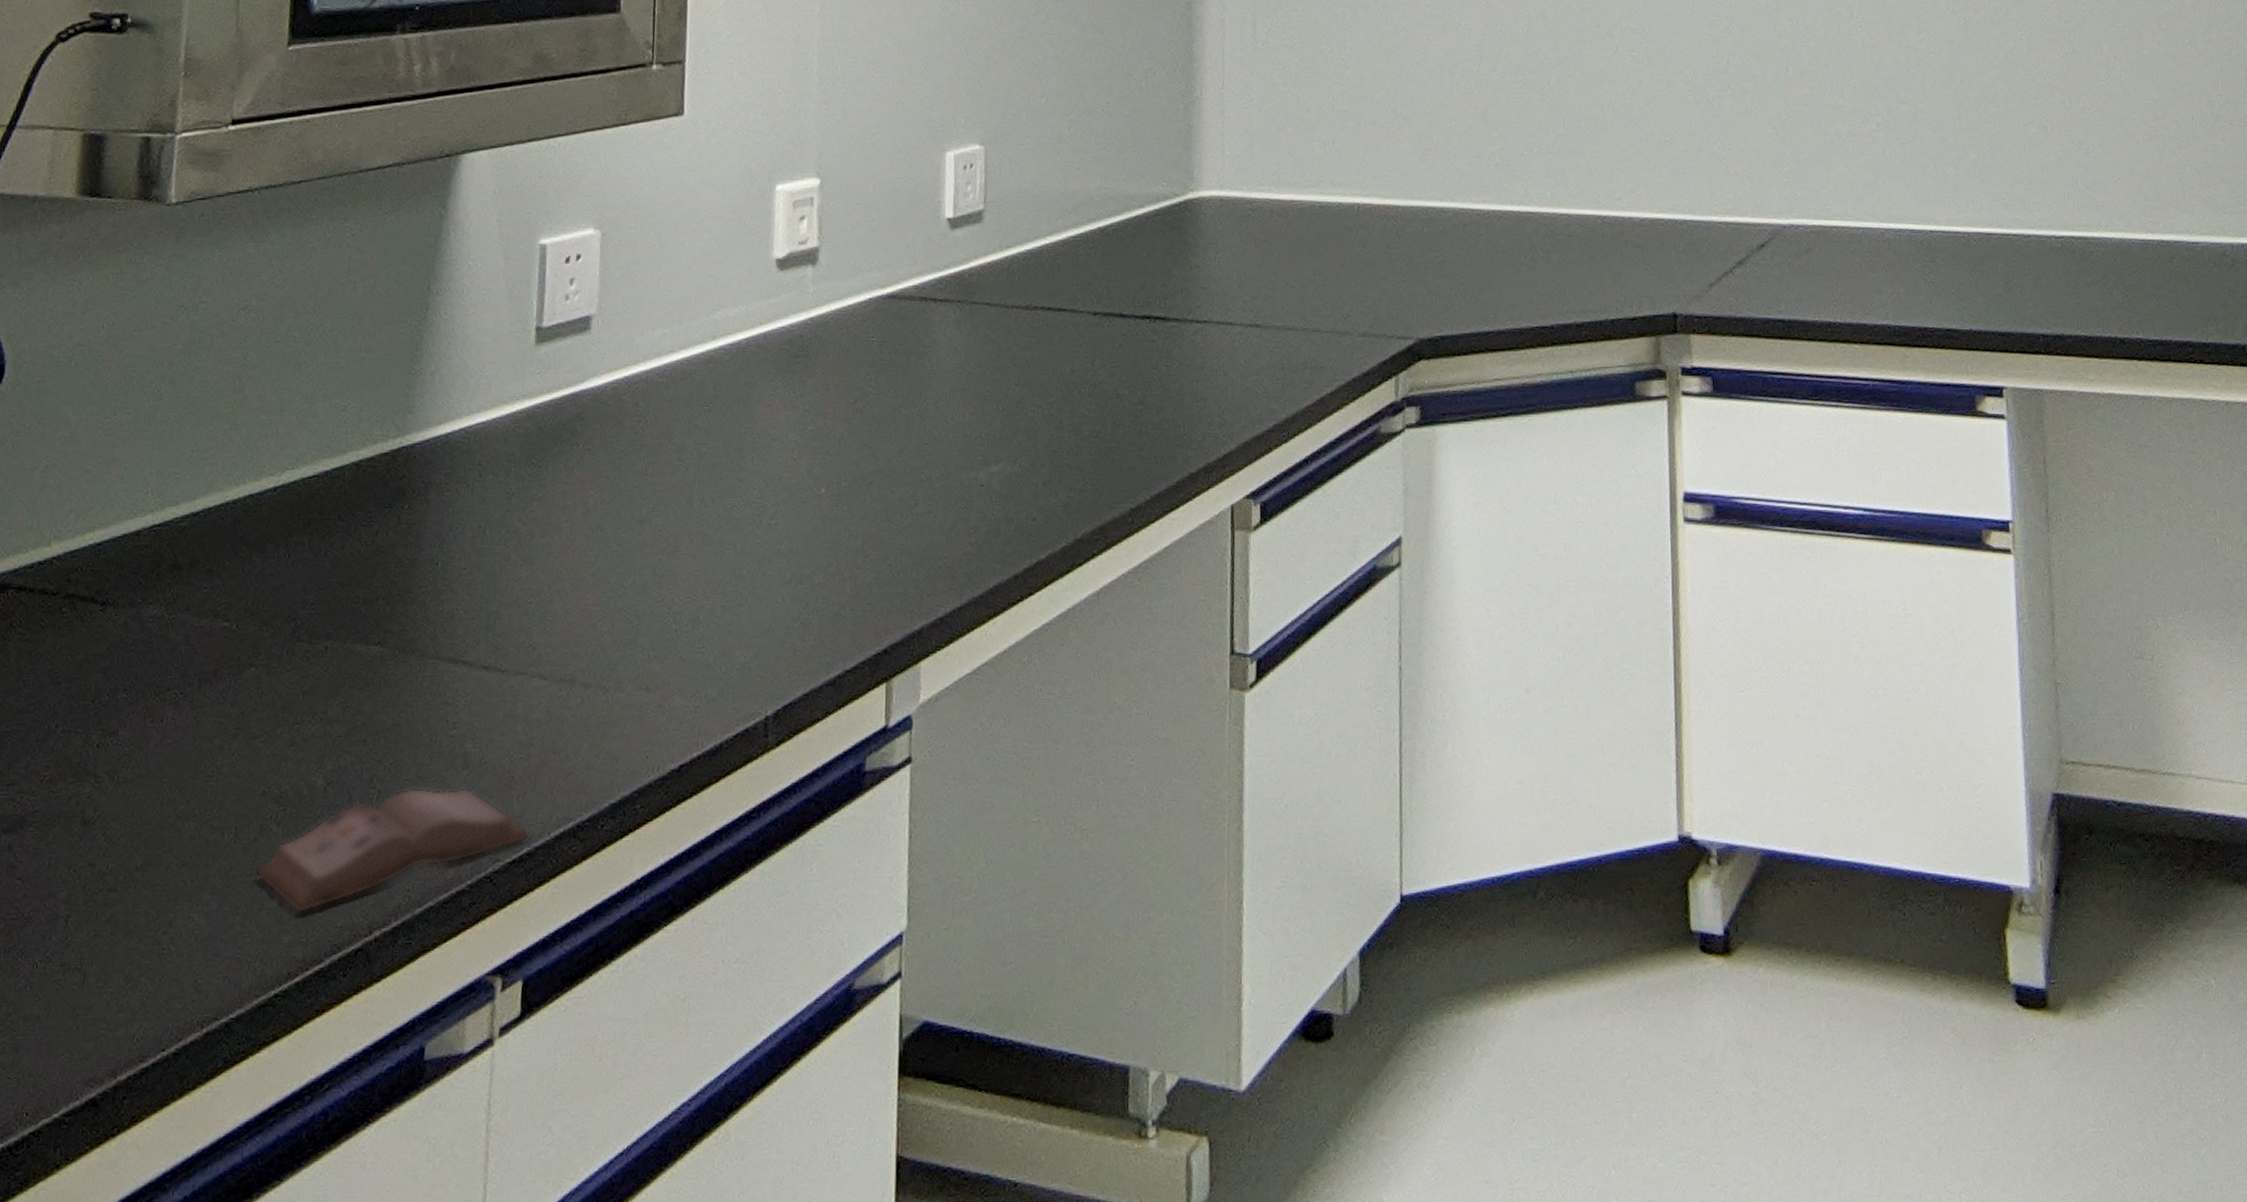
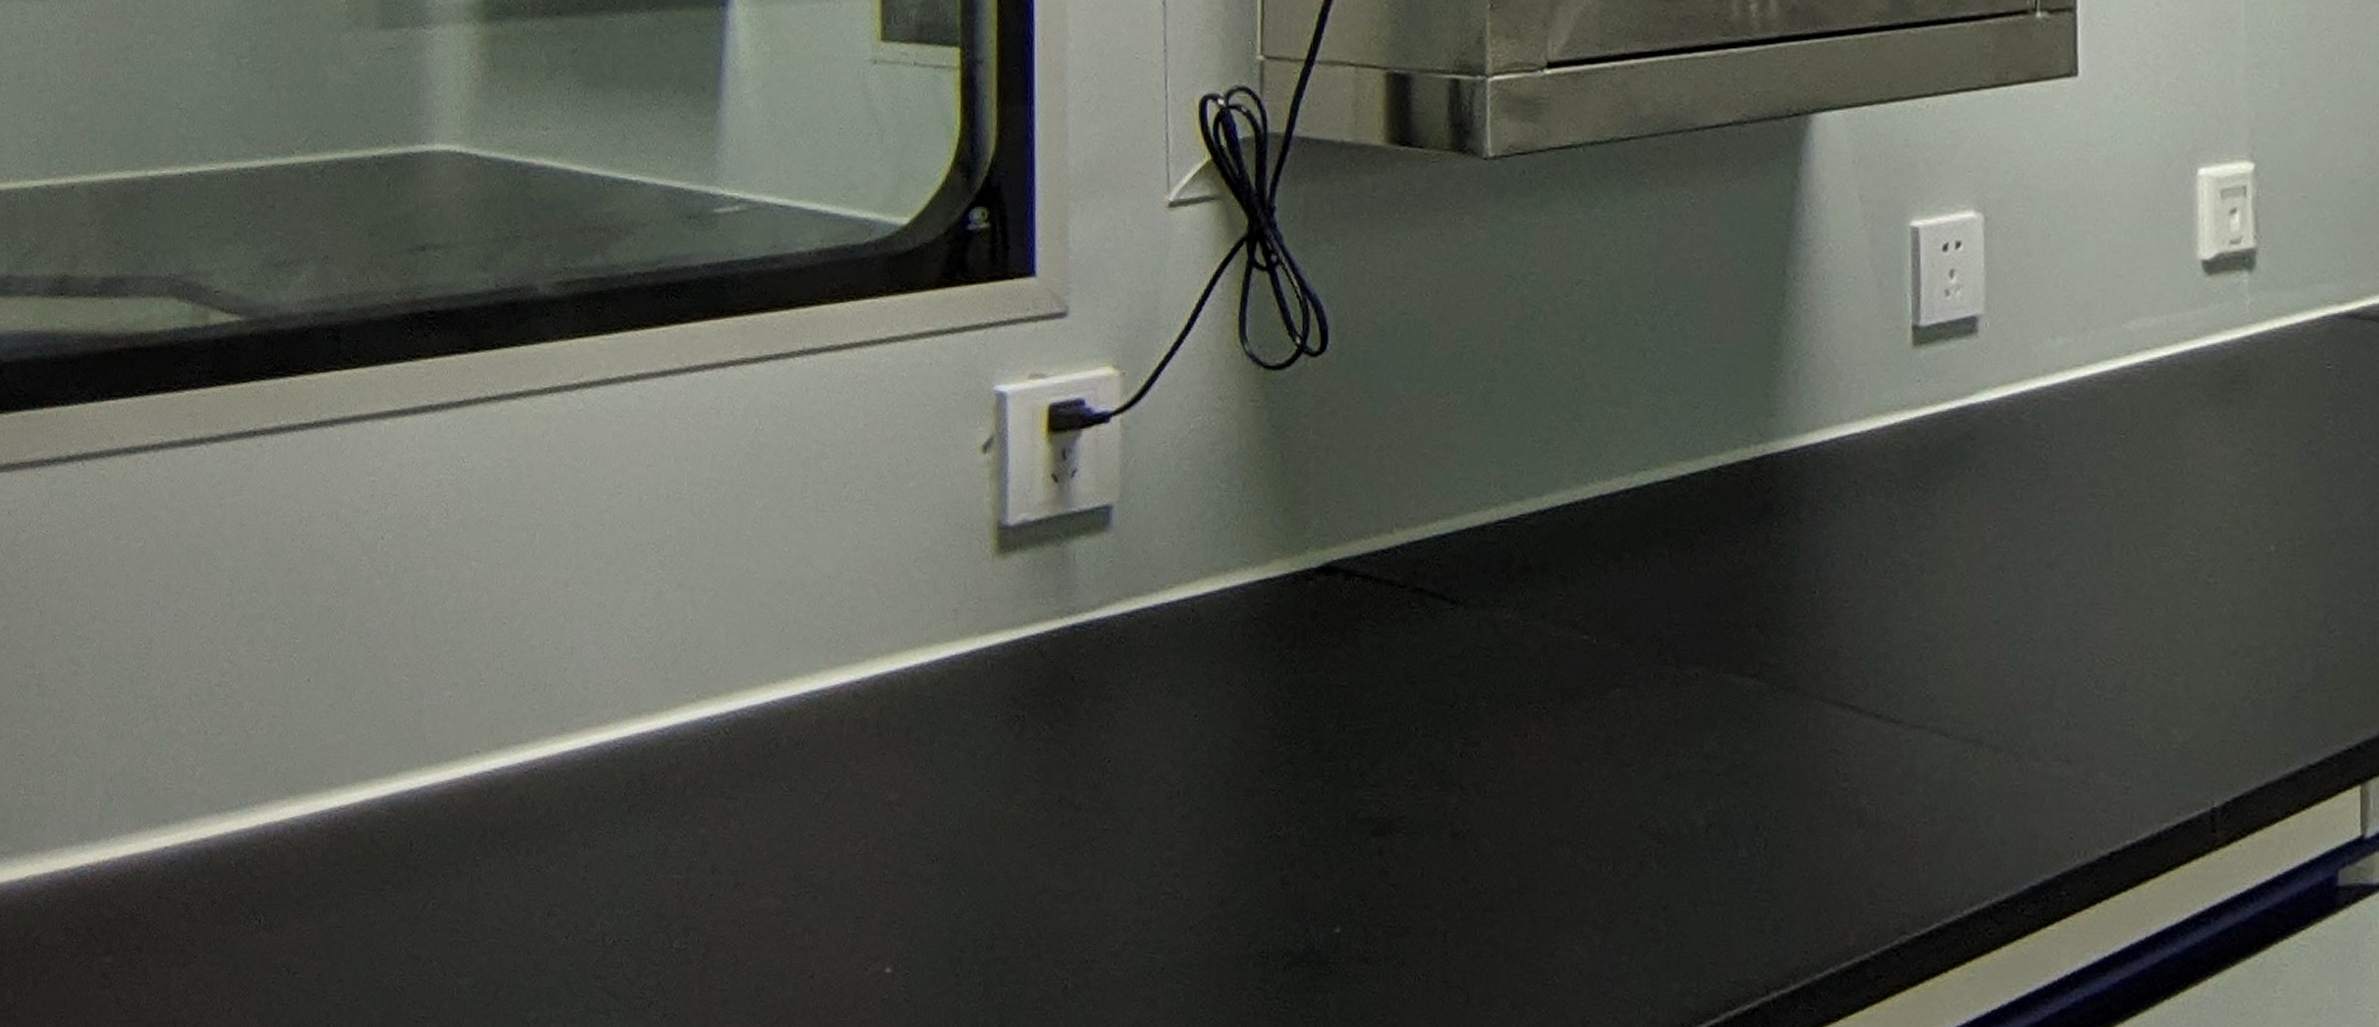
book: present [254,787,530,914] -> none [1637,840,1939,963]

